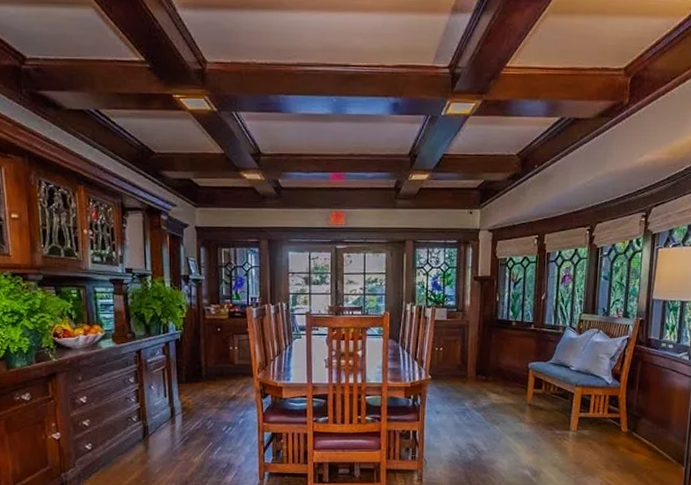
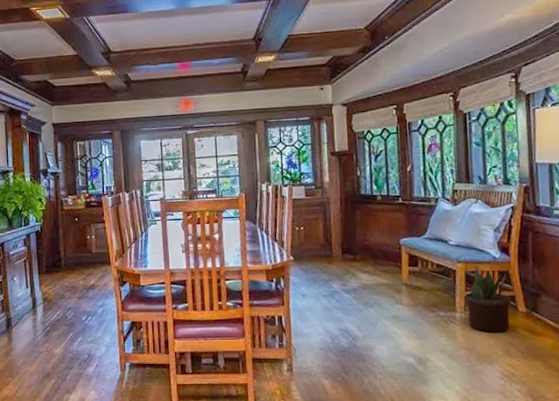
planter: none [578,389,617,449] -> present [464,265,512,333]

